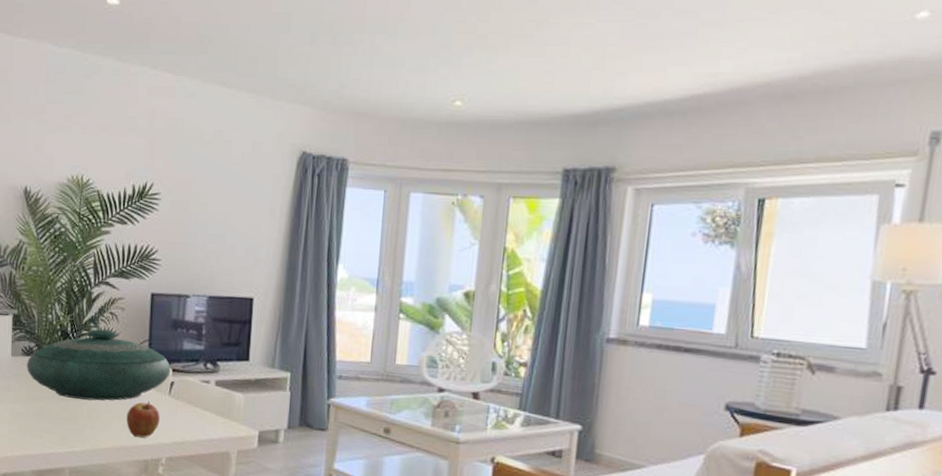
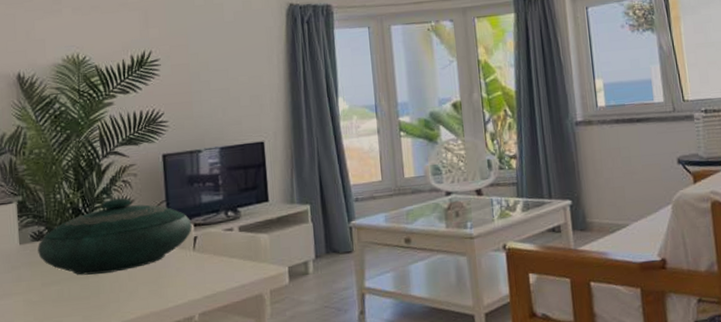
fruit: present [126,401,160,438] -> none [152,260,188,300]

